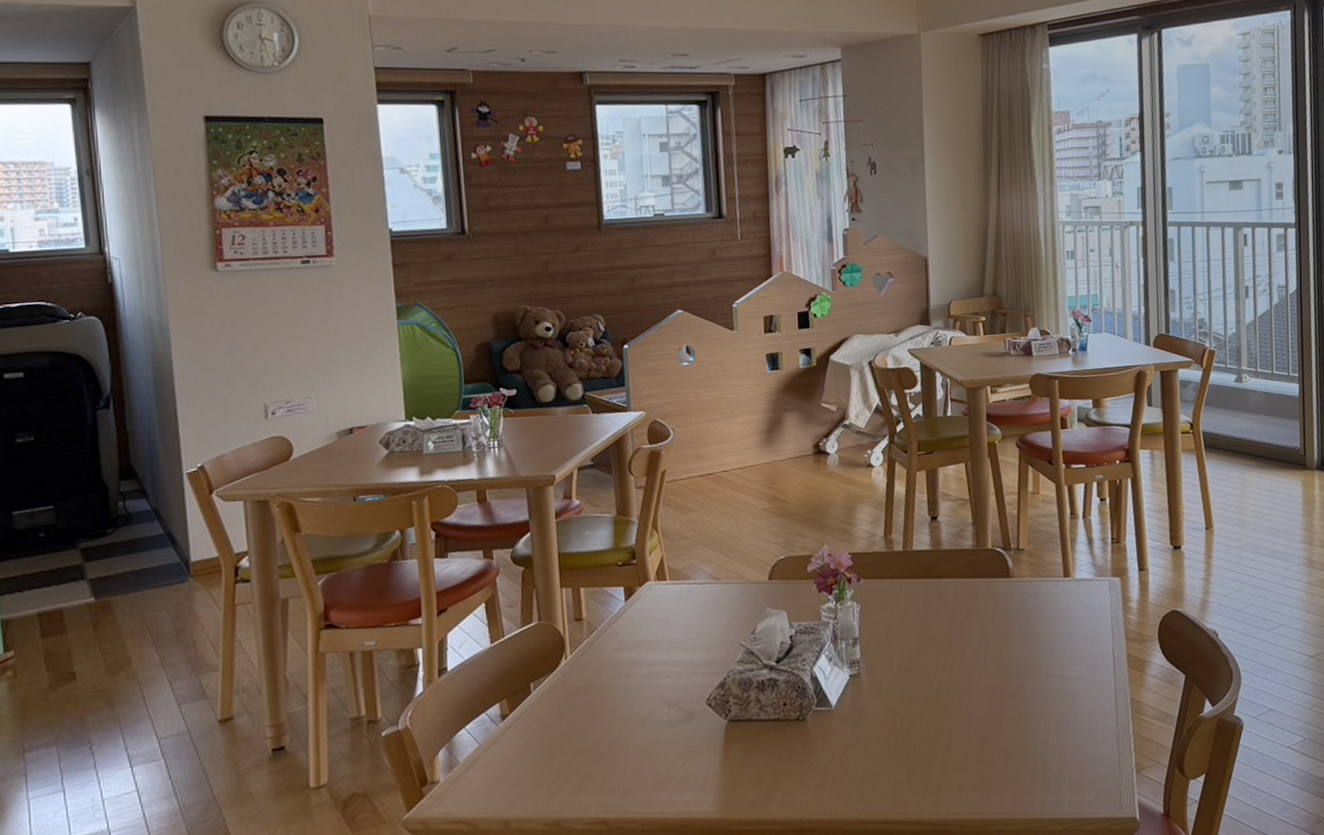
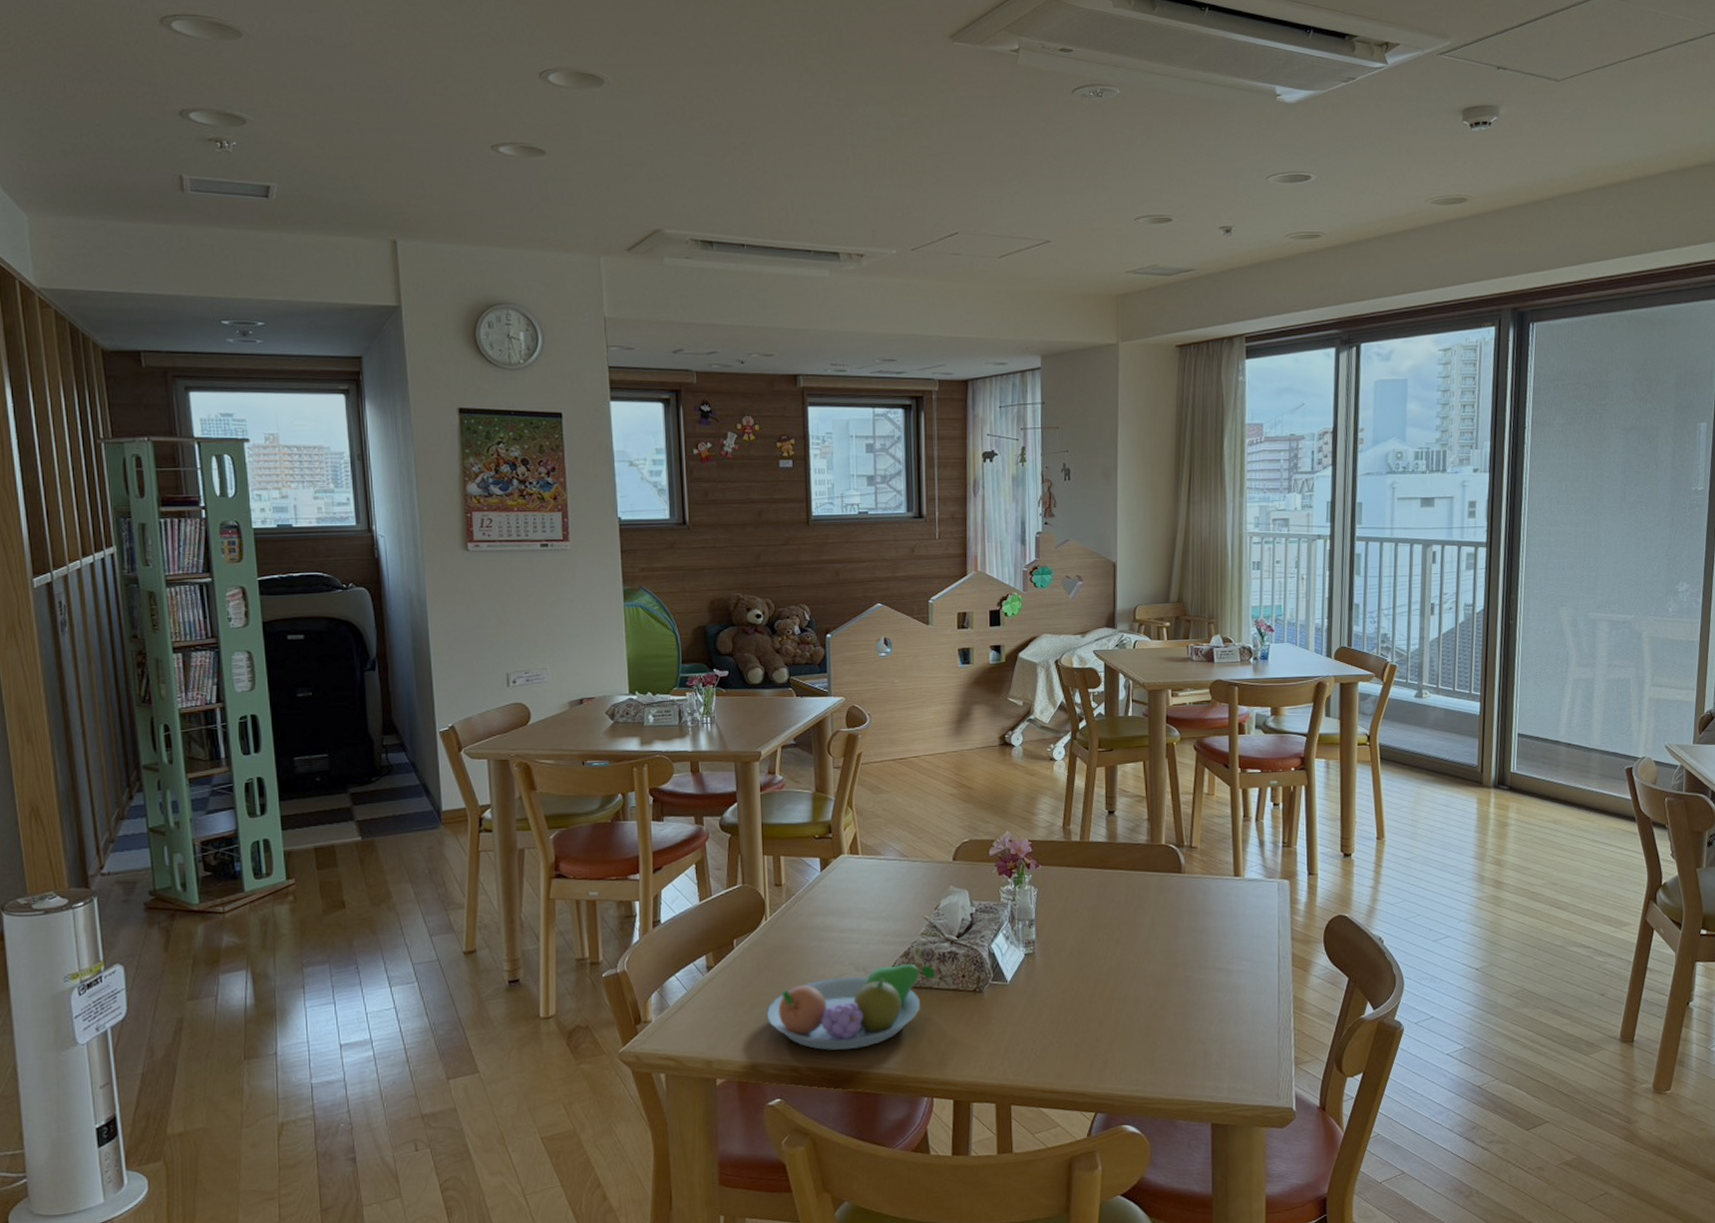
fruit bowl: none [569,695,755,798] -> present [766,963,936,1050]

